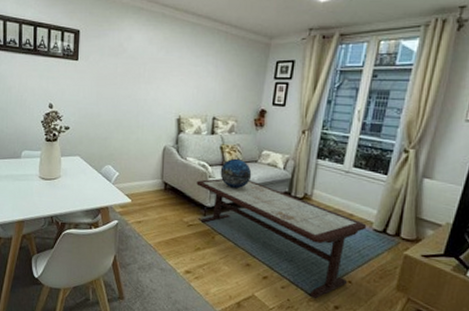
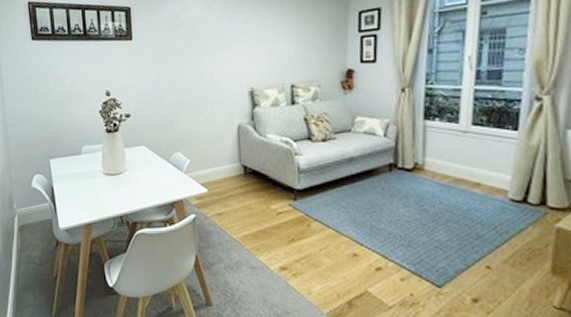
coffee table: present [196,178,367,300] -> none [281,154,501,292]
decorative sphere: present [220,158,252,189] -> none [307,129,346,166]

